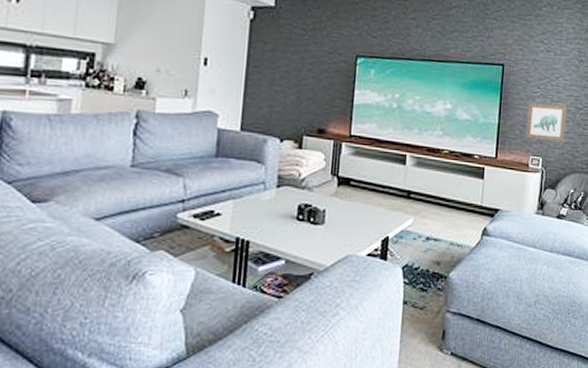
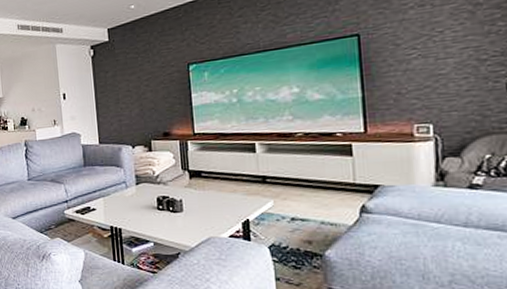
wall art: present [525,103,567,141] -> none [402,59,465,107]

